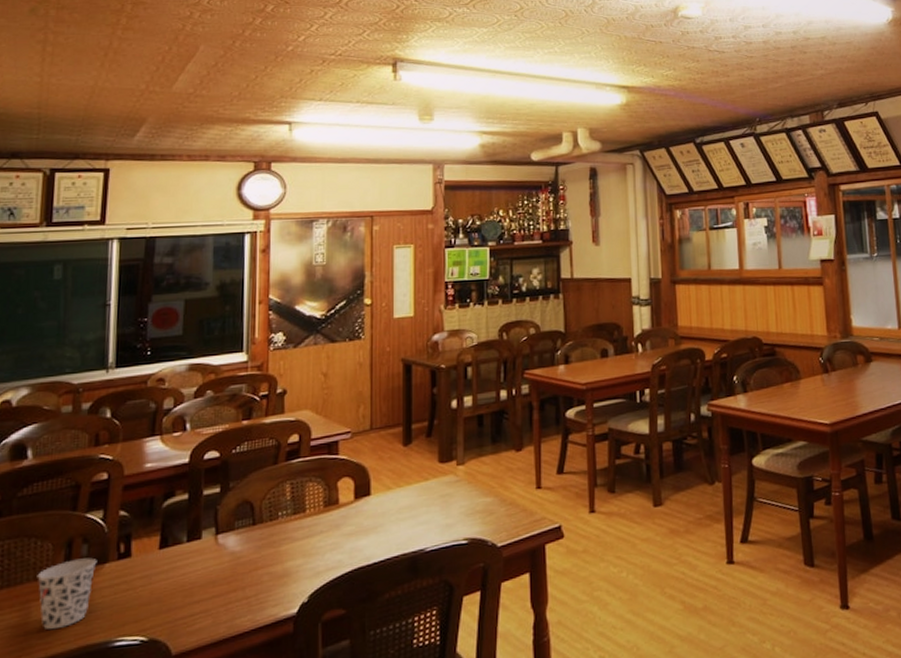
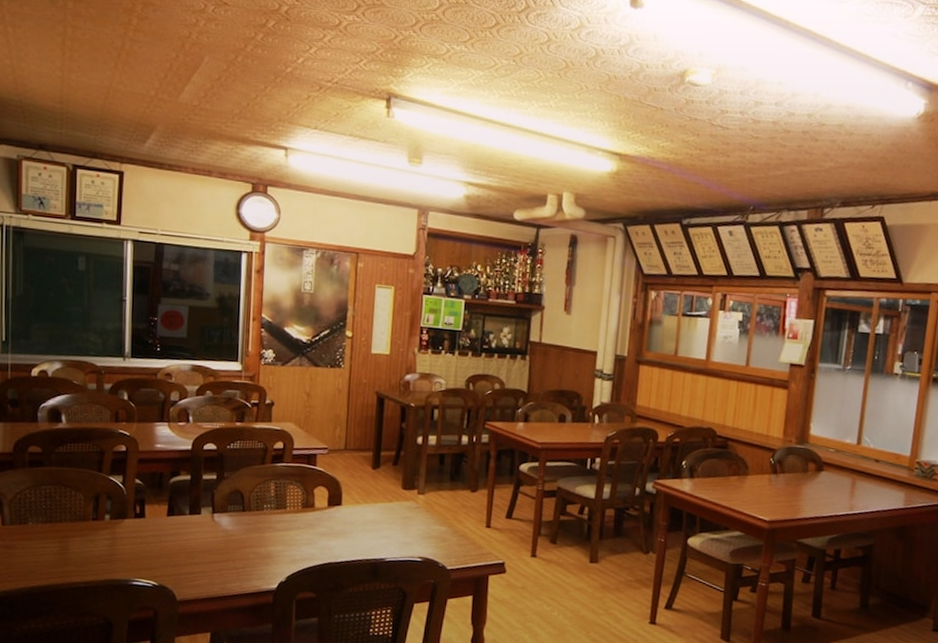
cup: present [37,557,97,629] -> none [72,511,119,562]

